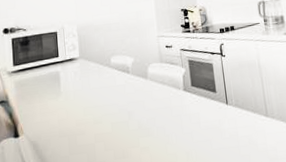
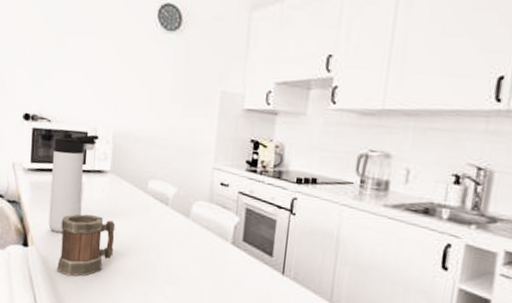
thermos bottle: none [30,32,67,118] -> present [48,133,99,233]
mug: none [45,95,92,153] -> present [57,213,116,276]

